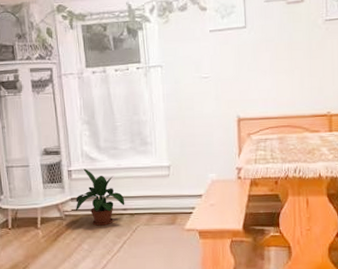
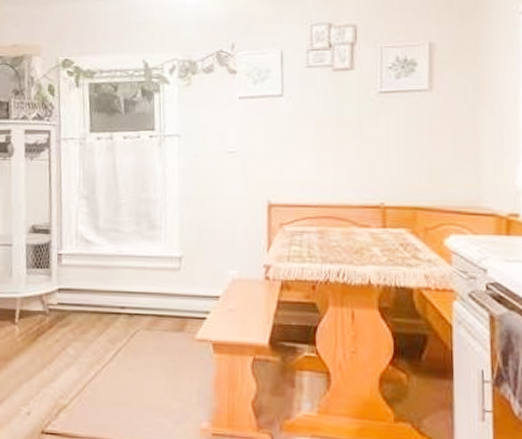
potted plant: present [76,168,125,226] -> none [63,253,124,326]

